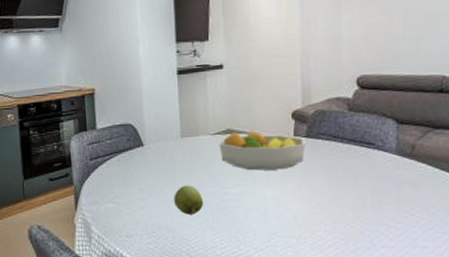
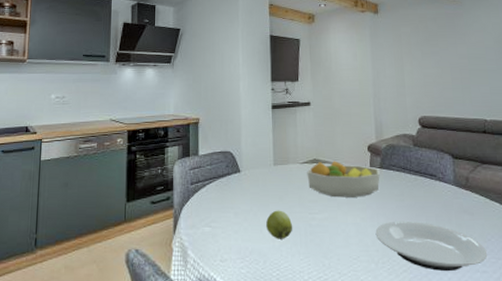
plate: none [297,194,431,246] -> present [375,220,488,271]

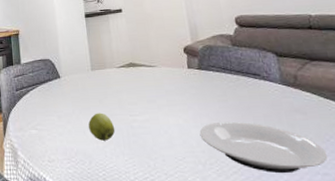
fruit bowl: present [307,161,380,198] -> none [124,64,200,100]

